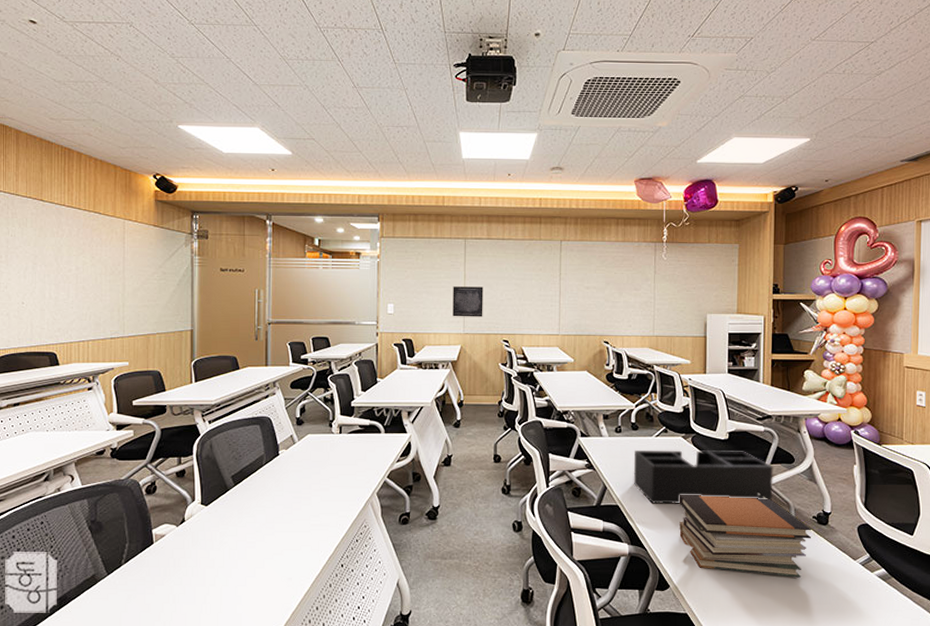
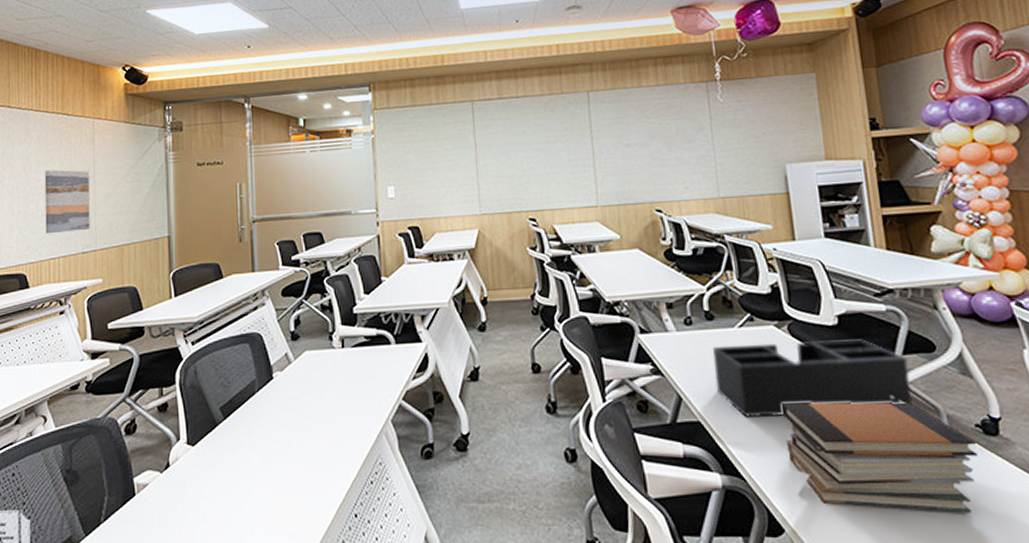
wall art: none [75,262,119,319] -> present [45,170,90,233]
wall art: present [452,286,484,317] -> none [462,156,502,196]

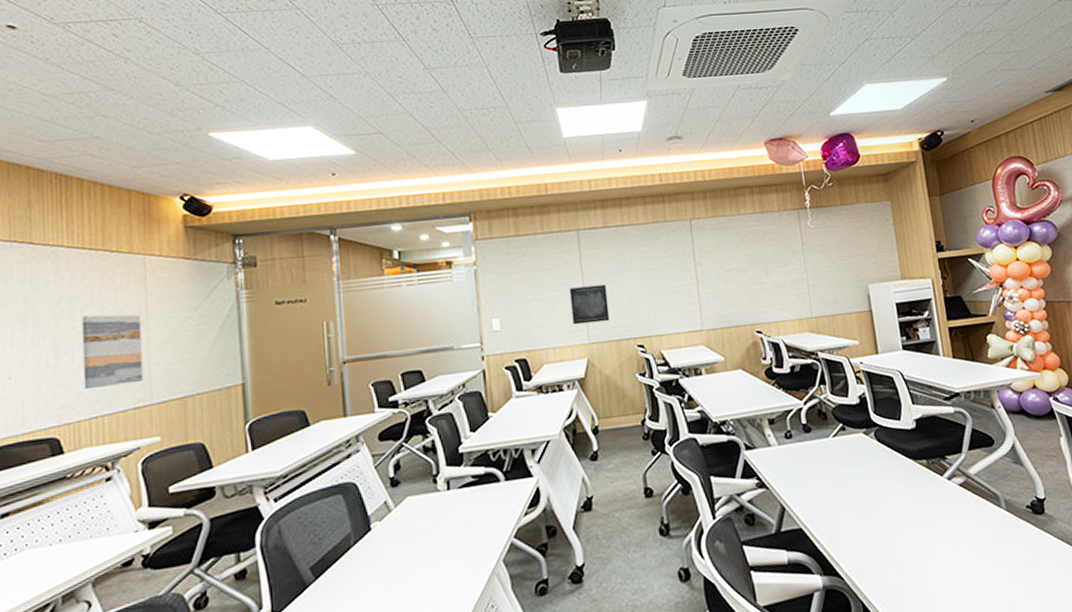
wall art: none [462,156,502,196] -> present [569,284,610,325]
desk organizer: present [713,339,913,417] -> none [811,439,978,520]
book stack: present [782,402,977,513] -> none [872,492,1029,591]

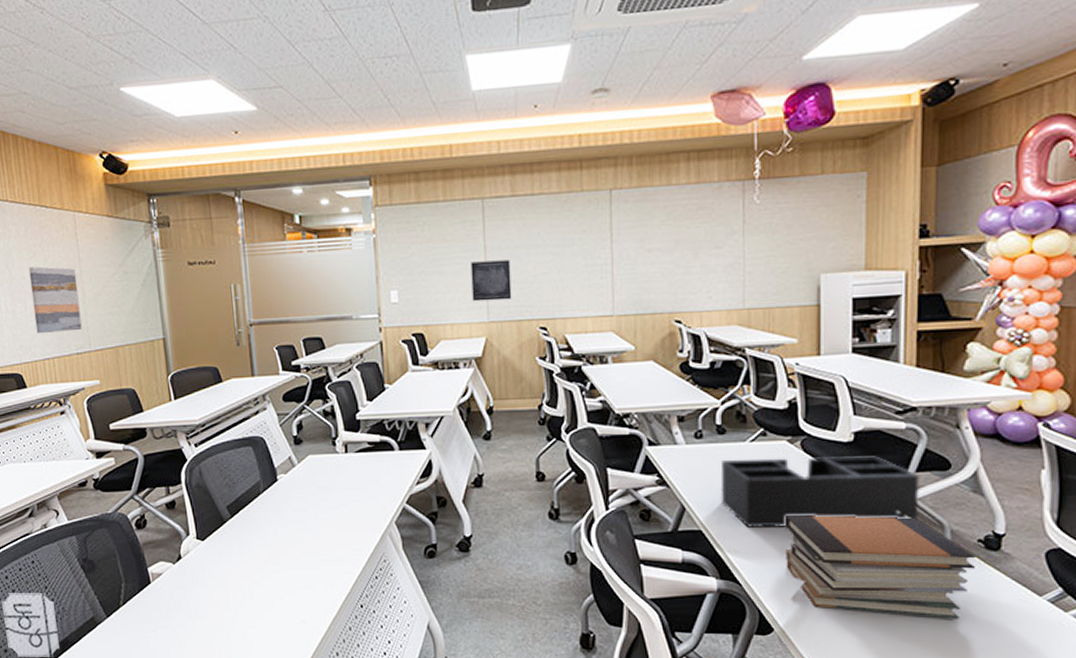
desk organizer: none [811,439,978,520] -> present [720,456,920,527]
book stack: none [872,492,1029,591] -> present [786,514,975,619]

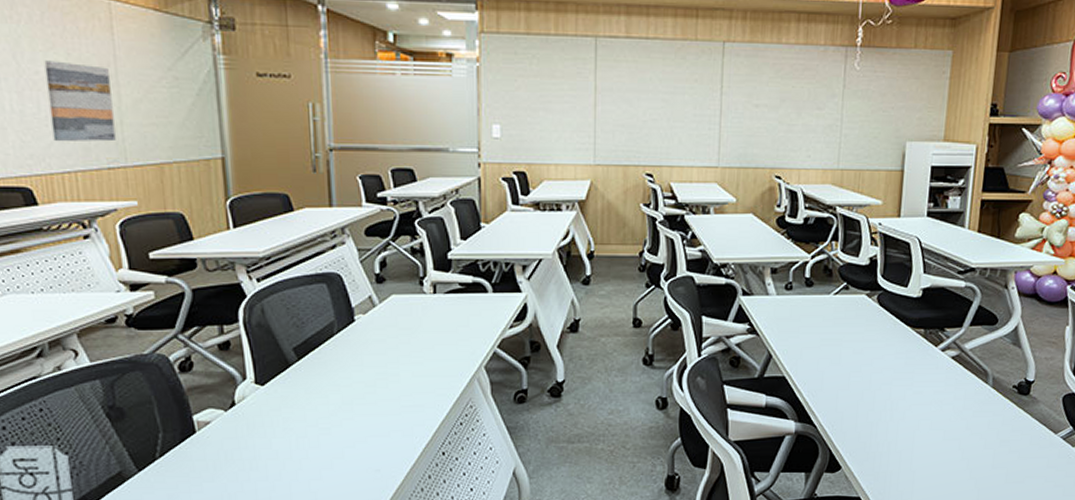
wall art: present [470,260,512,302] -> none [579,102,620,144]
desk organizer: present [720,456,920,527] -> none [804,310,973,374]
book stack: present [786,514,975,619] -> none [856,362,1010,455]

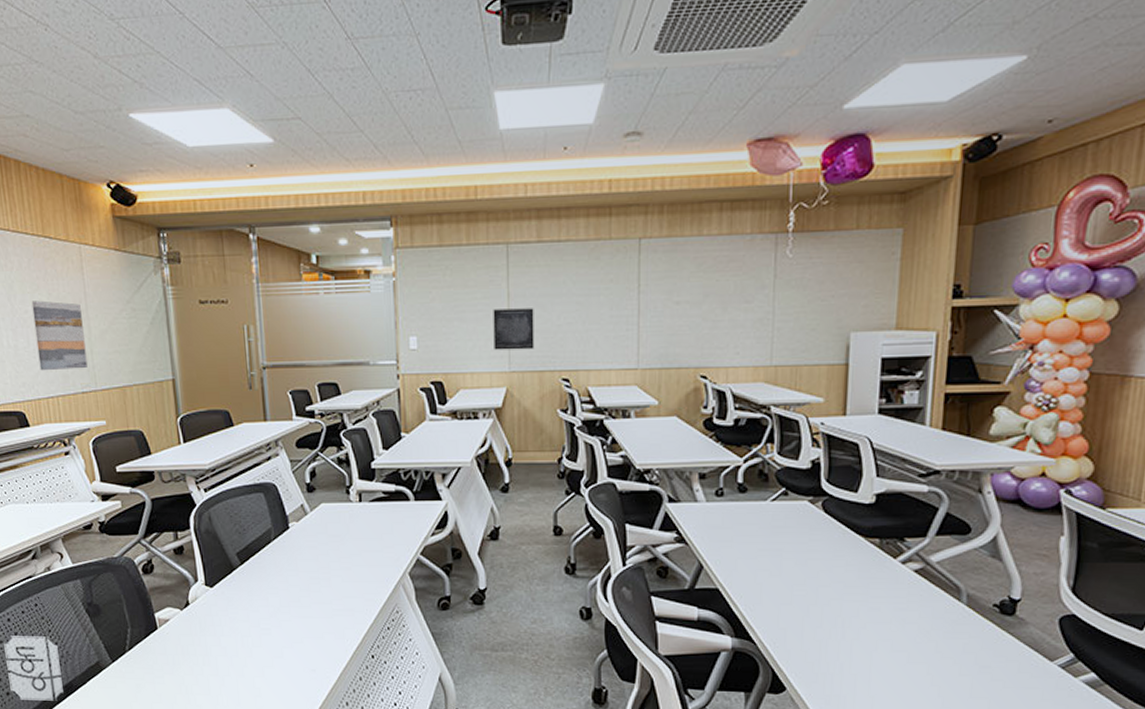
wall art: none [579,102,620,144] -> present [493,308,535,350]

